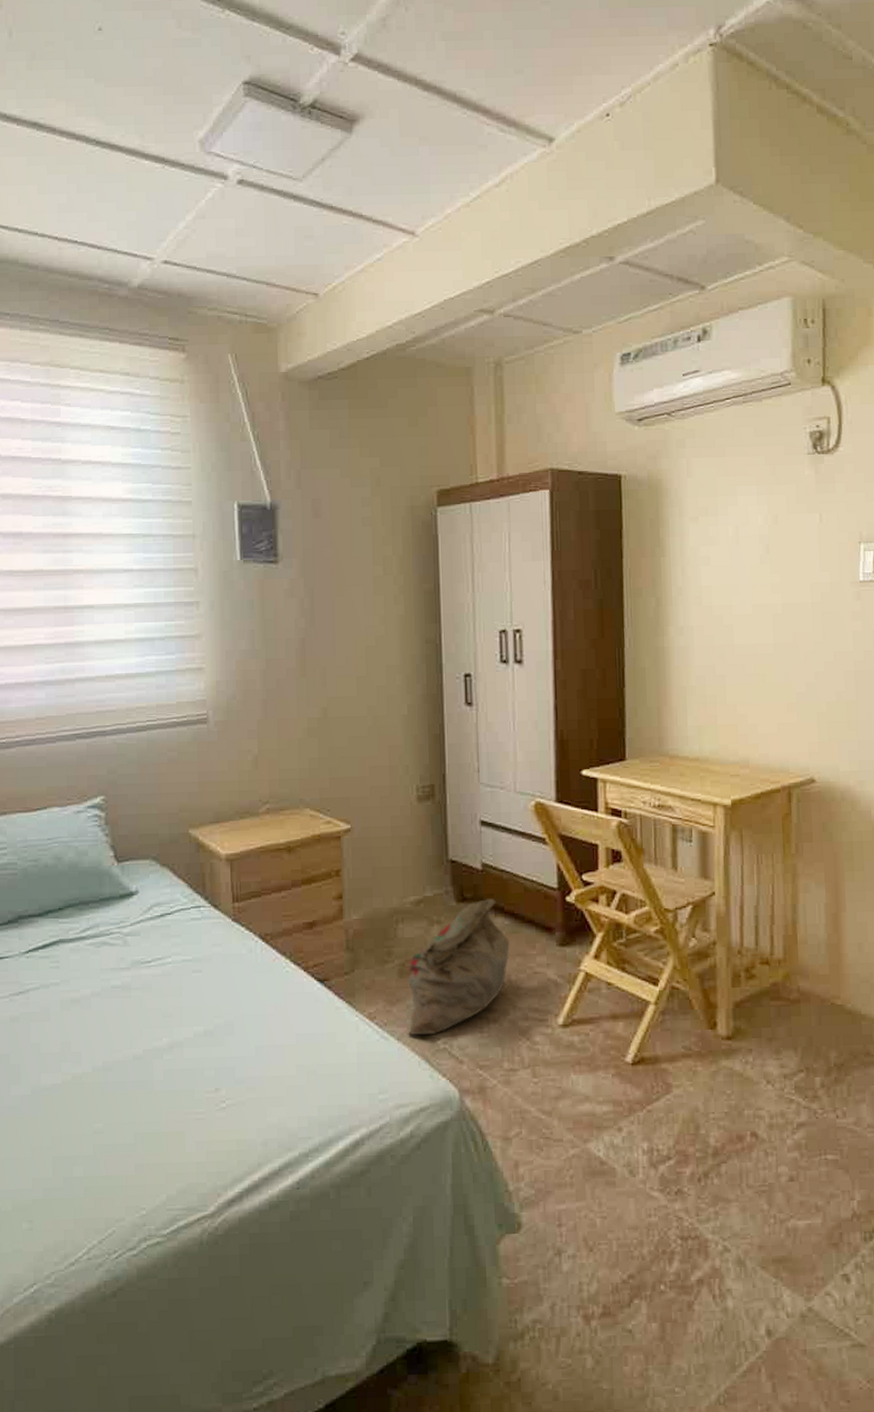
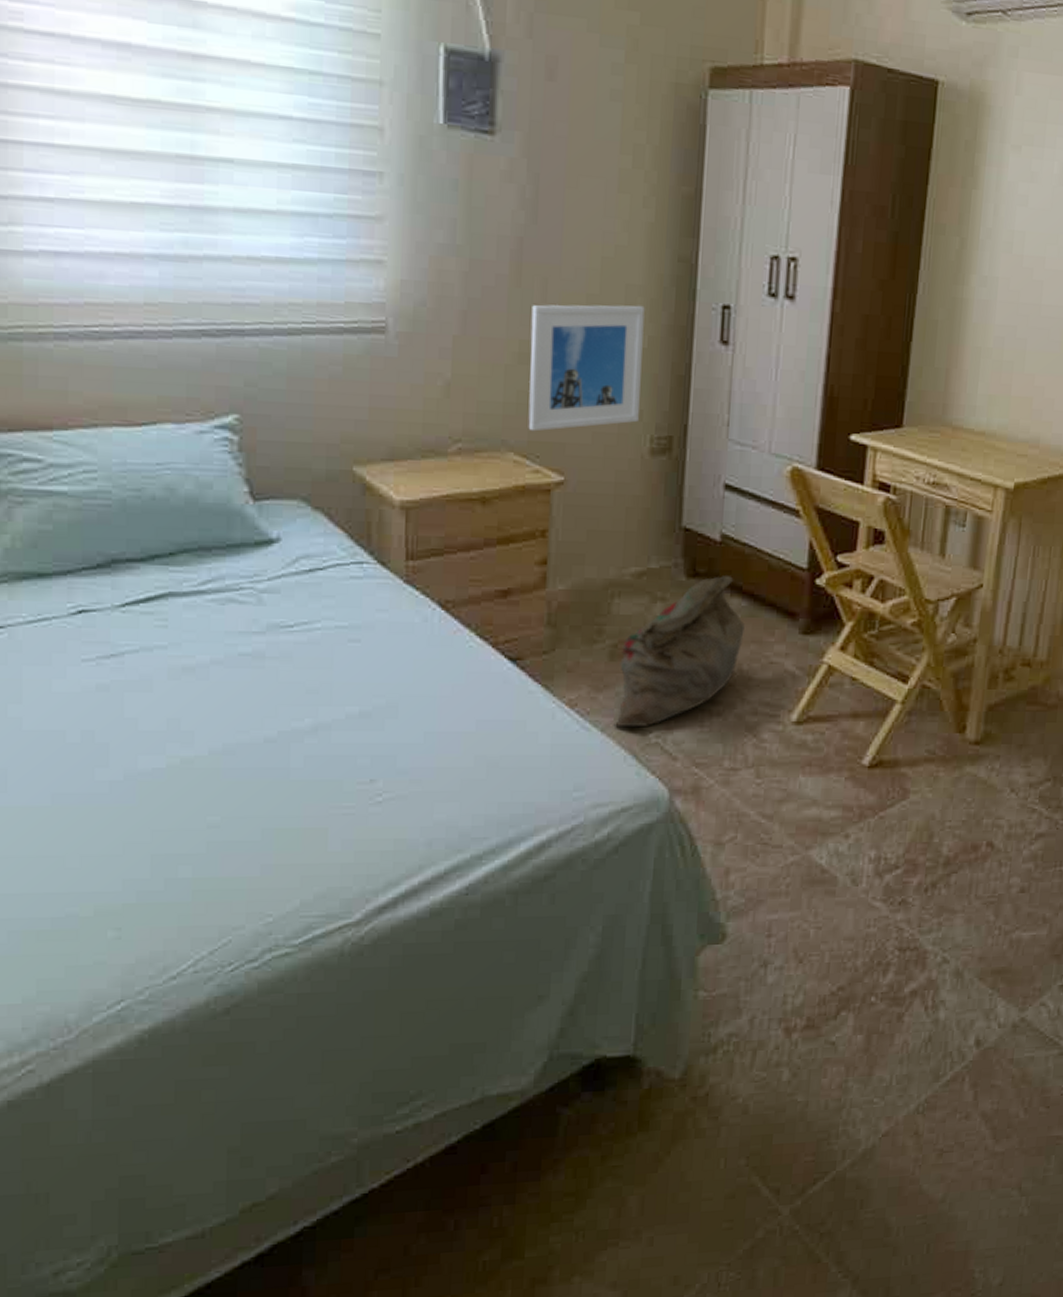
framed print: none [315,681,405,790] -> present [528,304,645,432]

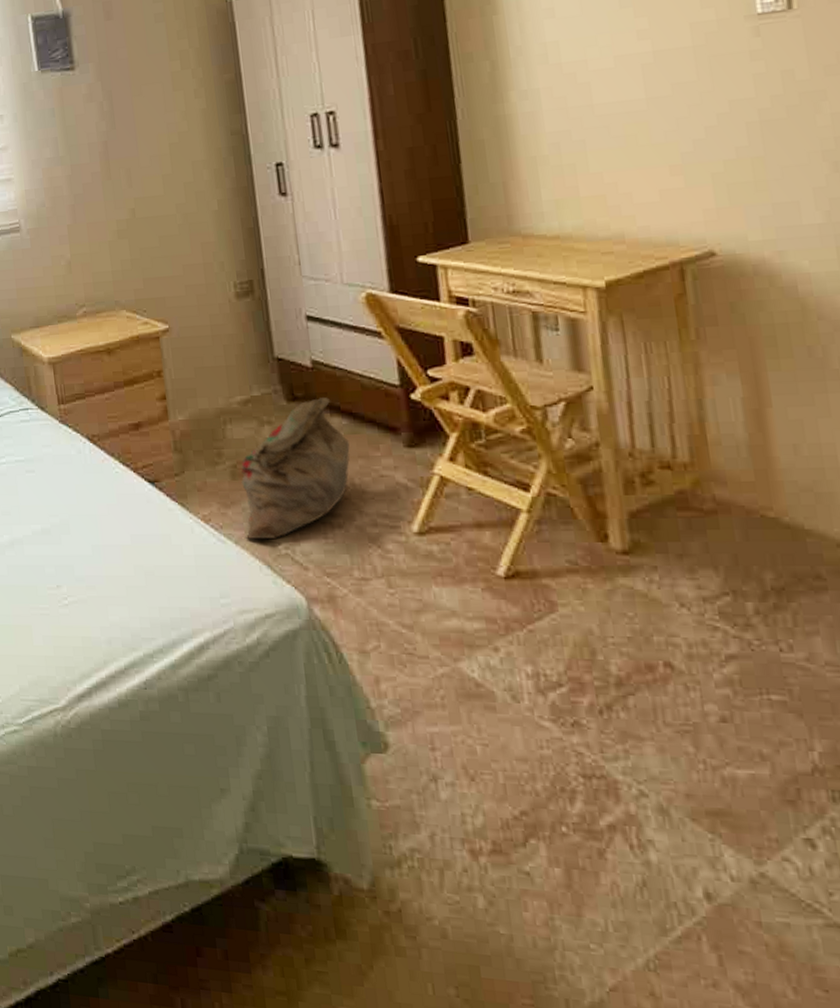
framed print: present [528,304,645,432] -> none [122,176,221,291]

